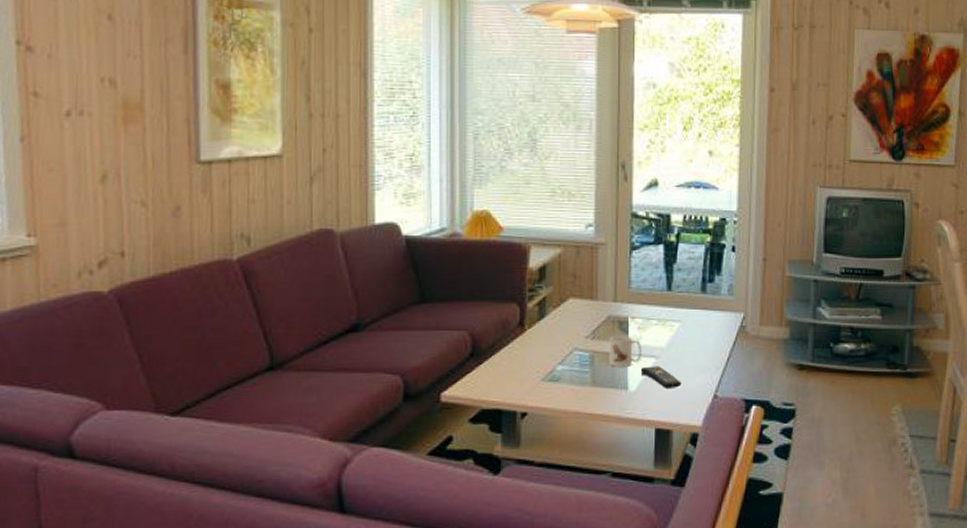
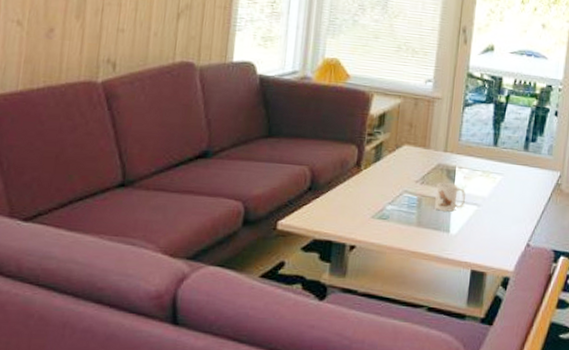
remote control: present [640,366,682,388] -> none [462,213,499,235]

